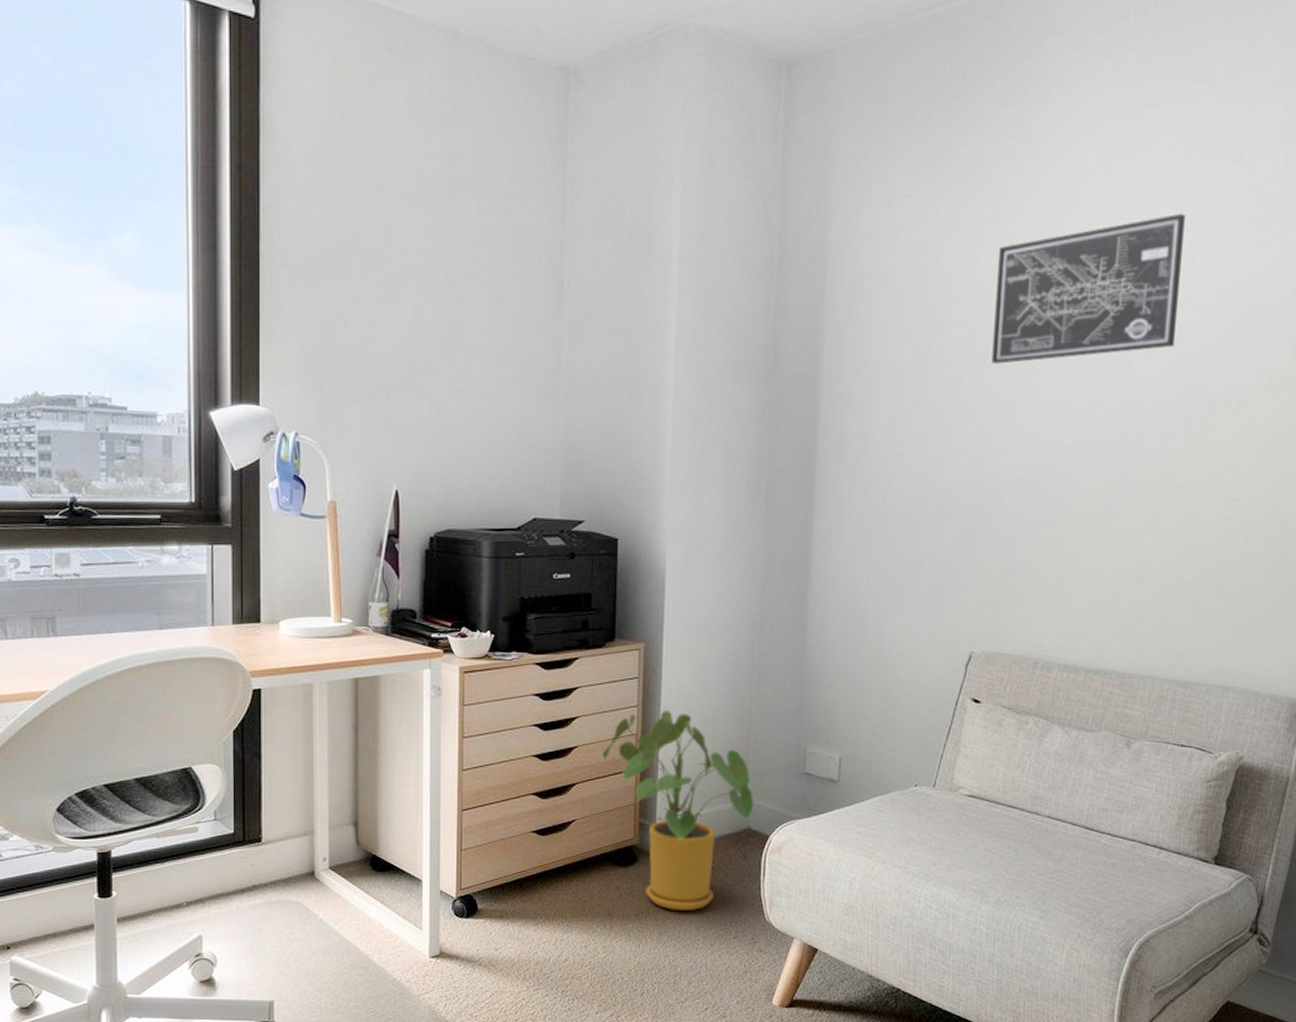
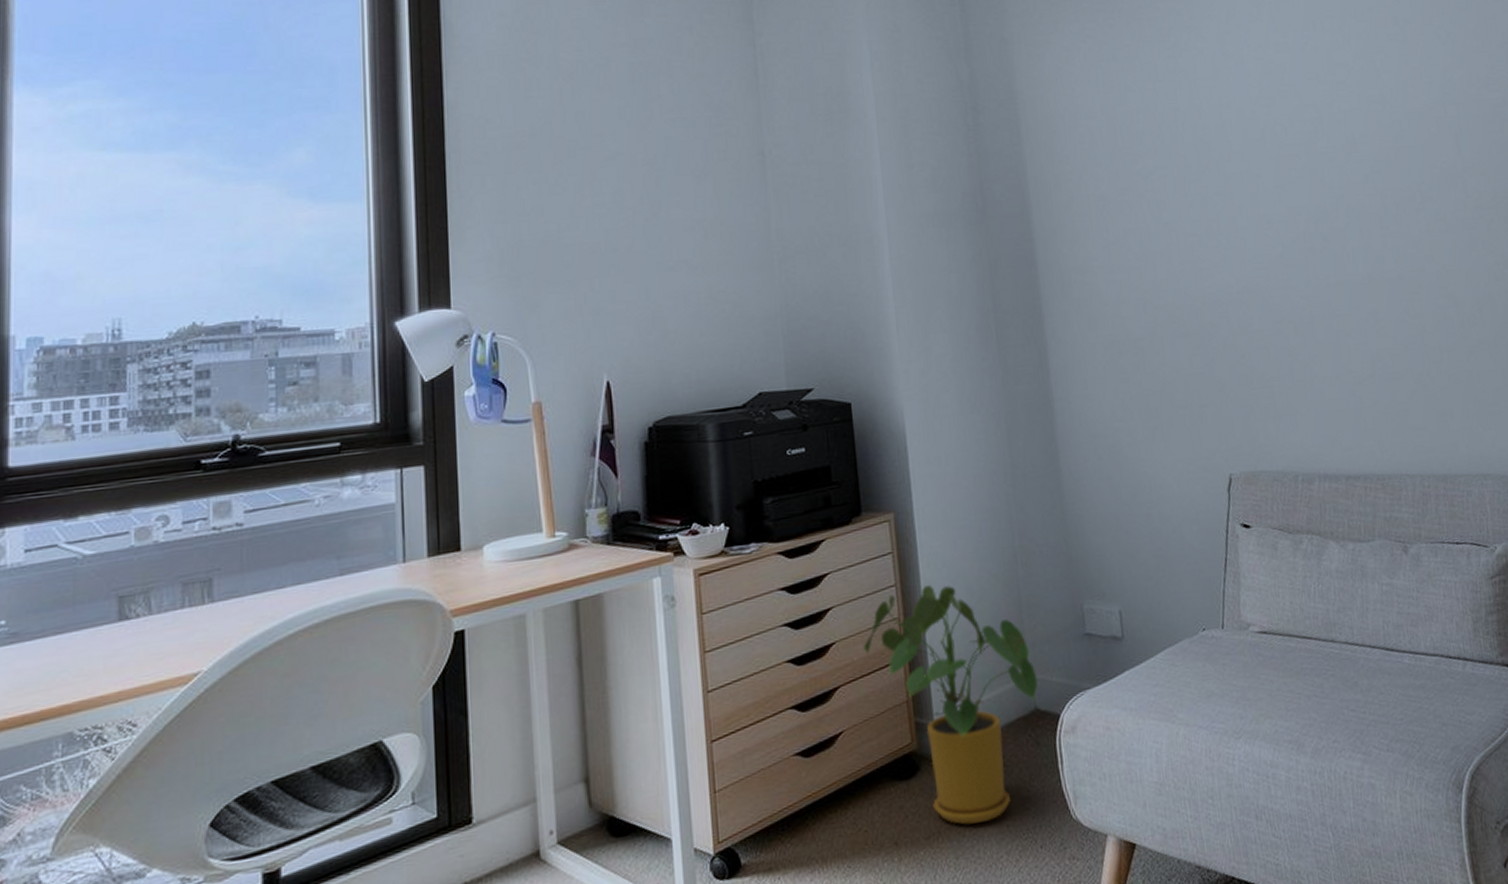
wall art: present [991,213,1186,364] -> none [1175,35,1351,185]

